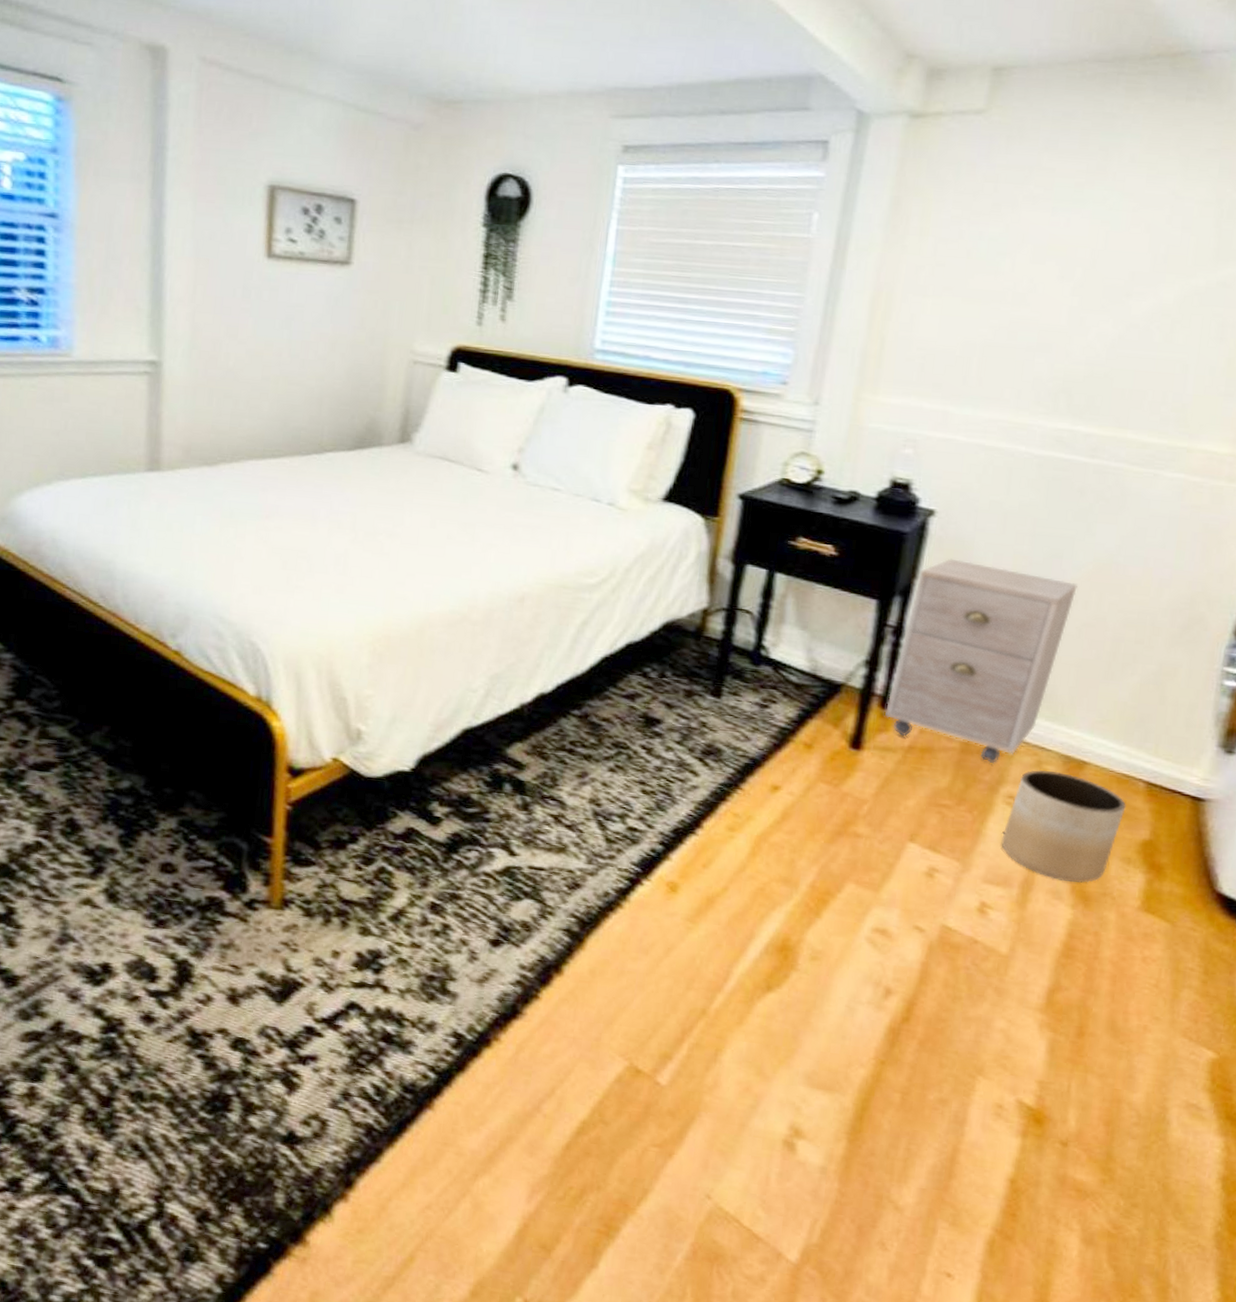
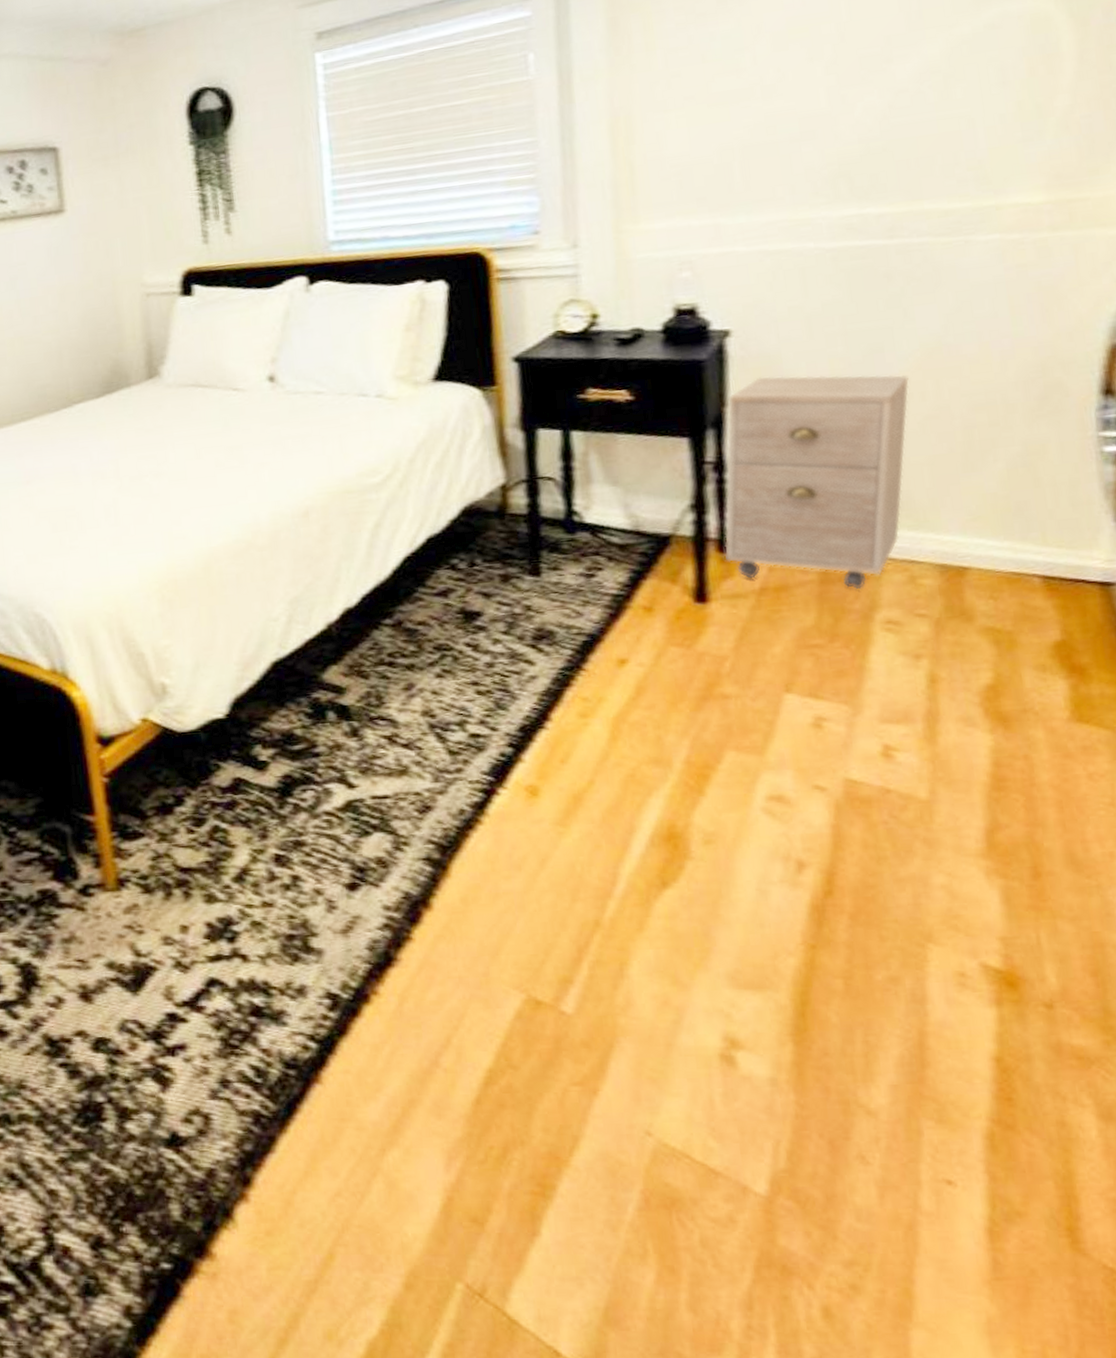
planter: present [1001,770,1126,883] -> none [890,584,1025,705]

